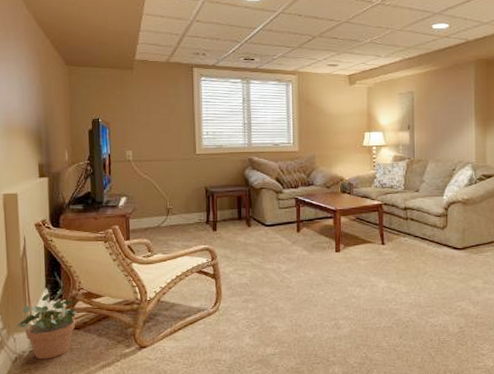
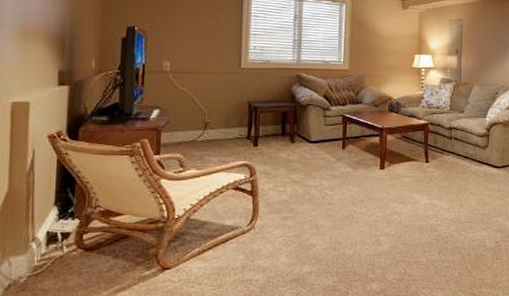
potted plant: present [17,291,78,360] -> none [14,209,92,286]

